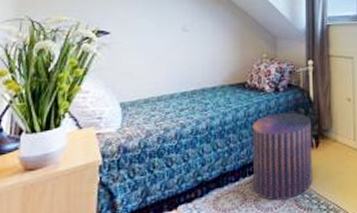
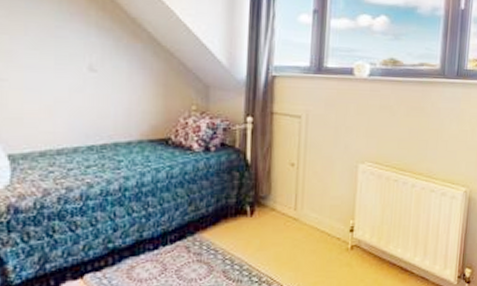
pouf: present [252,112,313,201] -> none [175,175,247,271]

